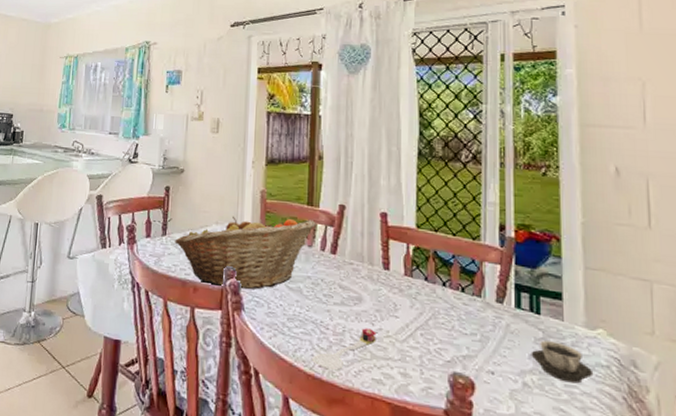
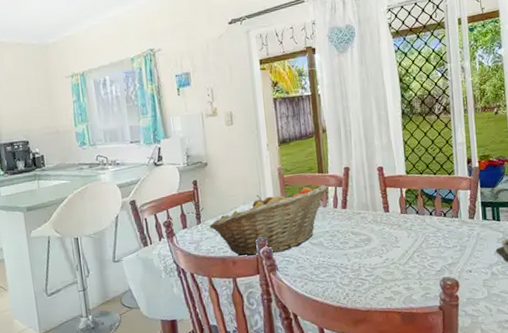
spoon: present [311,328,376,371] -> none [337,260,385,300]

